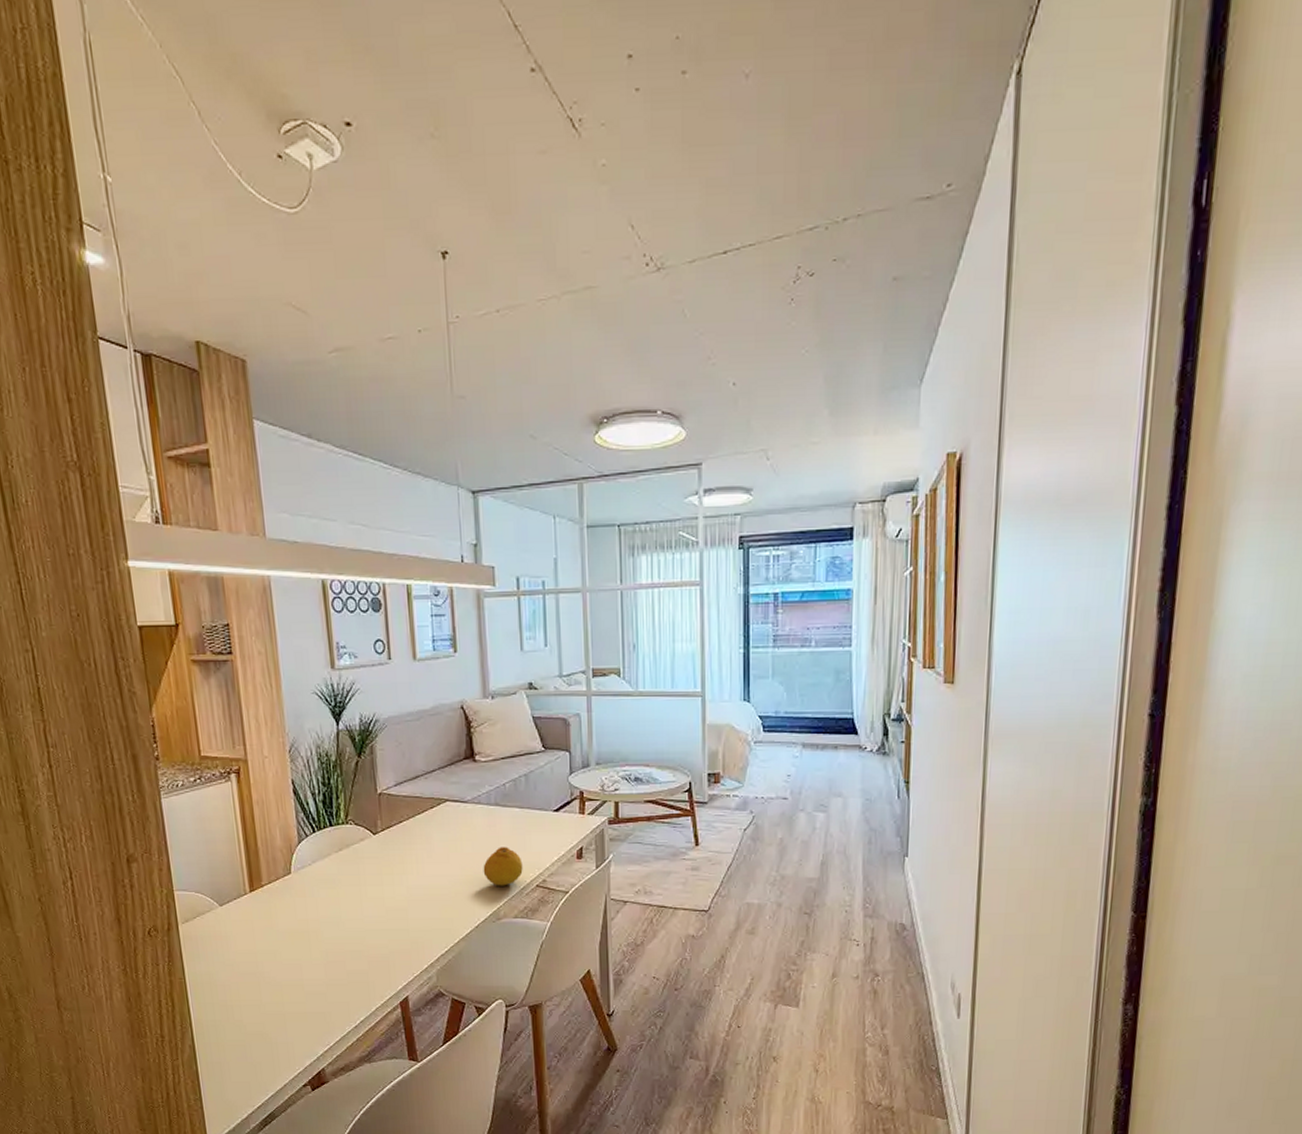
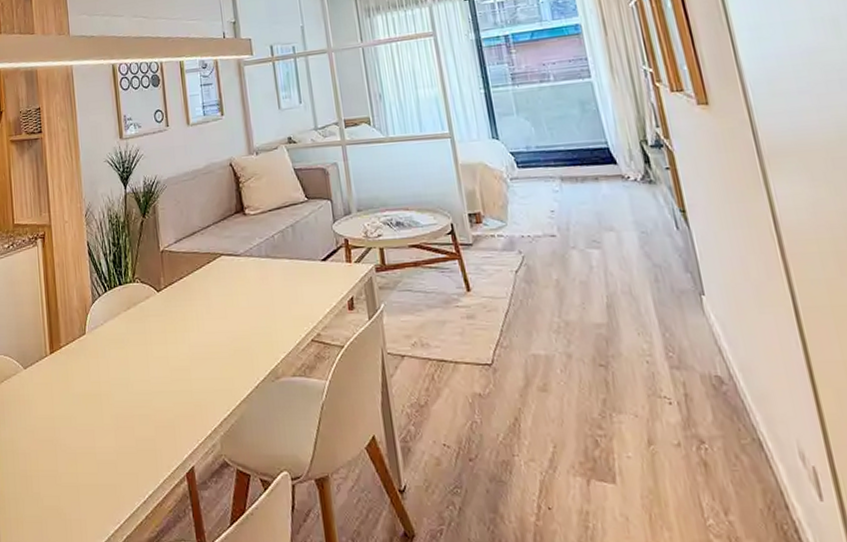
fruit: present [483,847,523,886] -> none [258,299,297,342]

